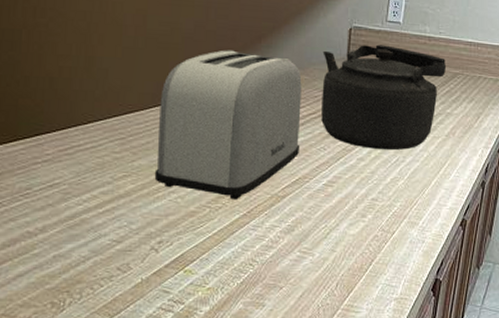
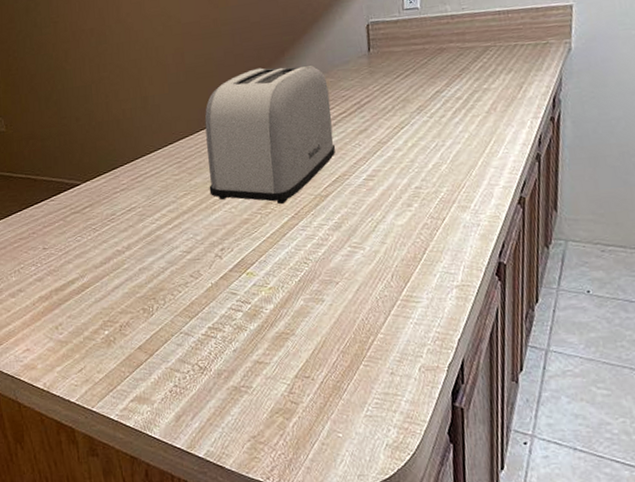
kettle: present [321,44,447,151] -> none [343,32,476,138]

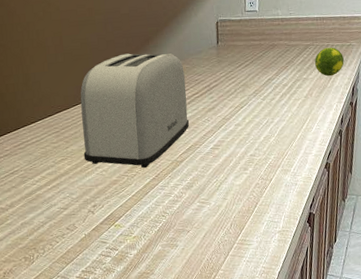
fruit: none [498,47,540,85] -> present [314,47,344,76]

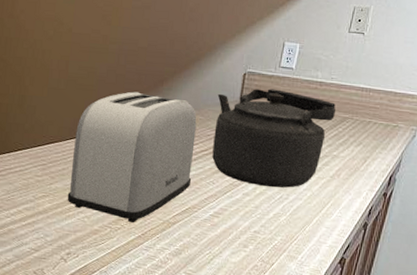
kettle: none [197,30,299,116] -> present [212,89,336,188]
fruit: present [314,47,344,76] -> none [349,124,386,159]

